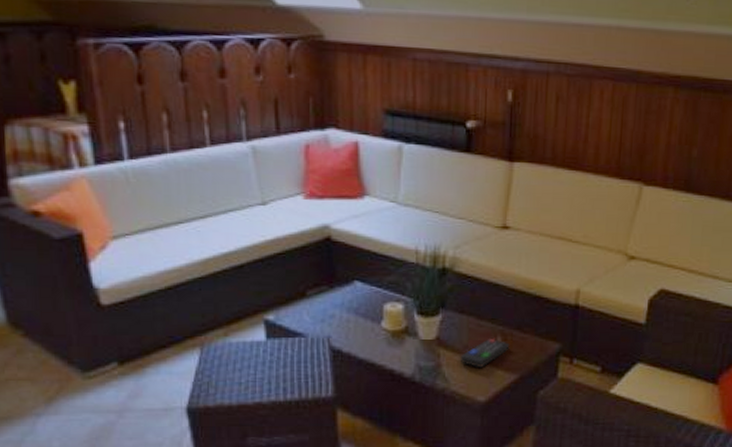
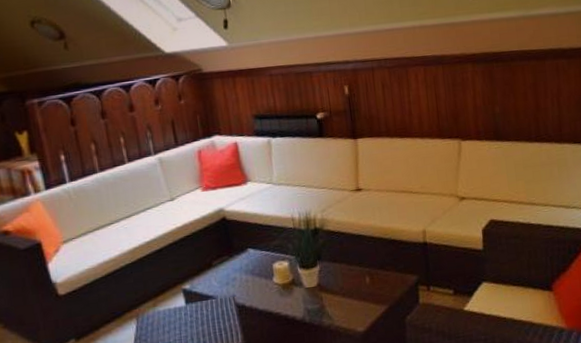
remote control: present [461,338,510,367] -> none [339,278,377,304]

